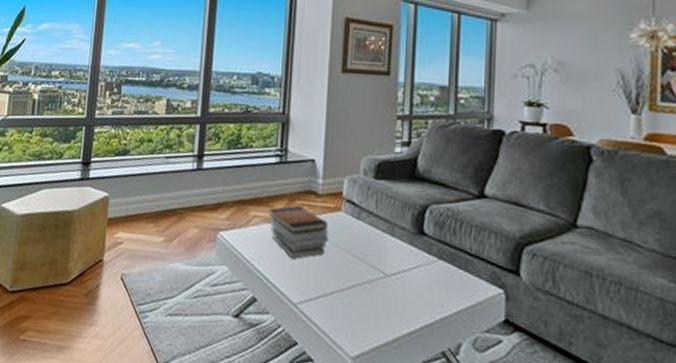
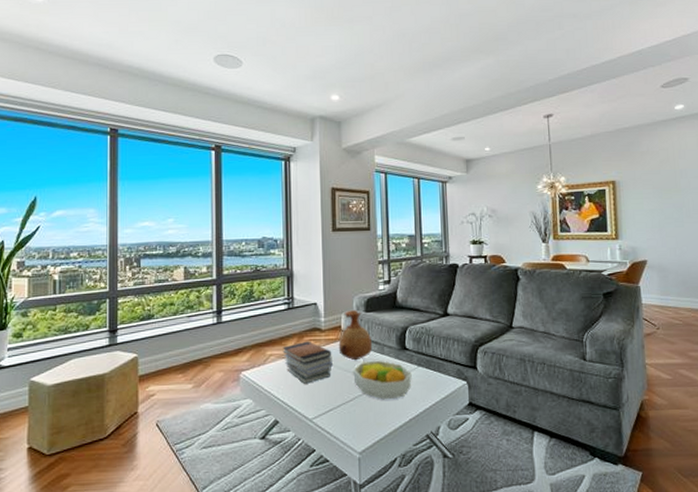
vase: none [337,173,381,240] -> present [338,309,373,361]
fruit bowl: none [352,242,429,297] -> present [353,360,412,400]

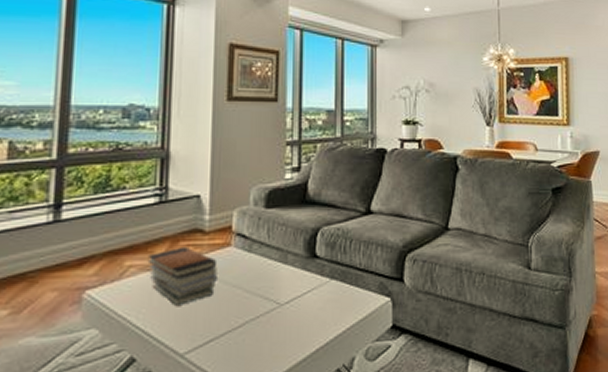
vase: present [338,309,373,361] -> none [226,204,273,273]
fruit bowl: present [353,360,412,400] -> none [244,271,322,325]

